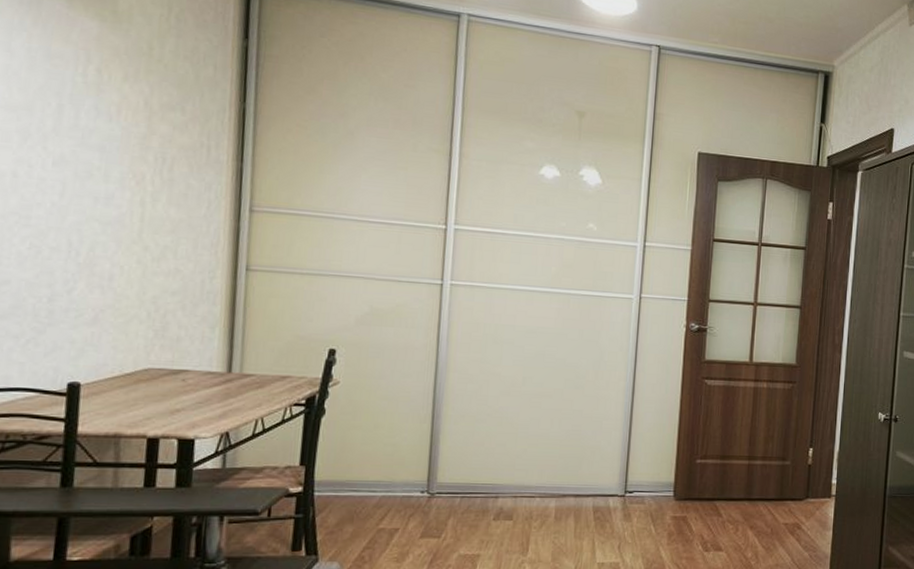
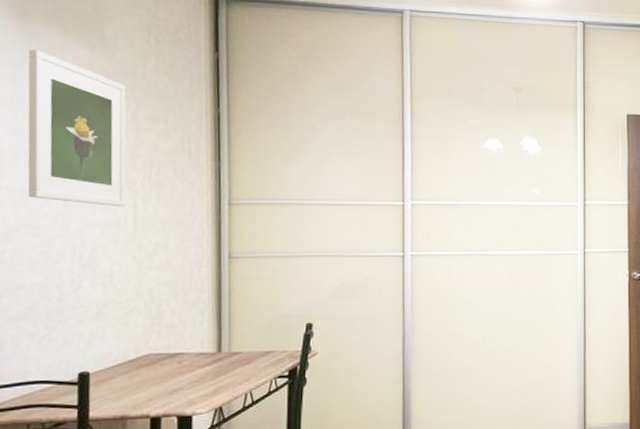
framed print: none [19,15,140,204] -> present [28,49,126,207]

